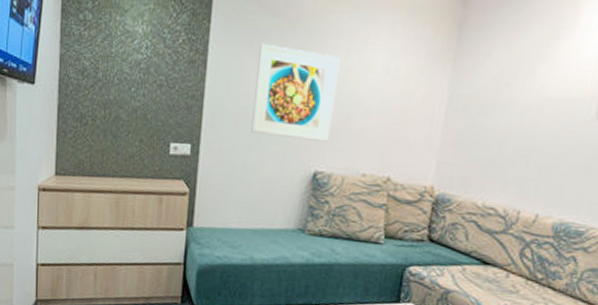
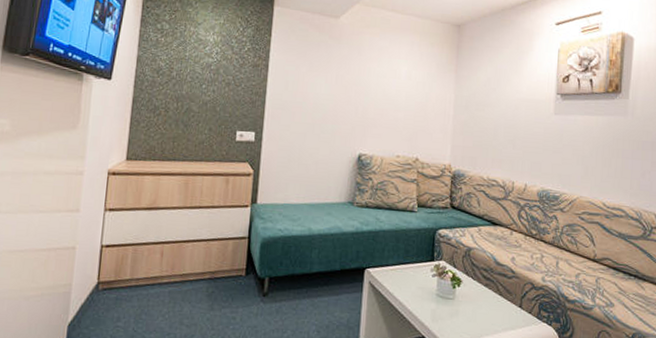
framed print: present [251,43,341,142] -> none [306,53,374,130]

